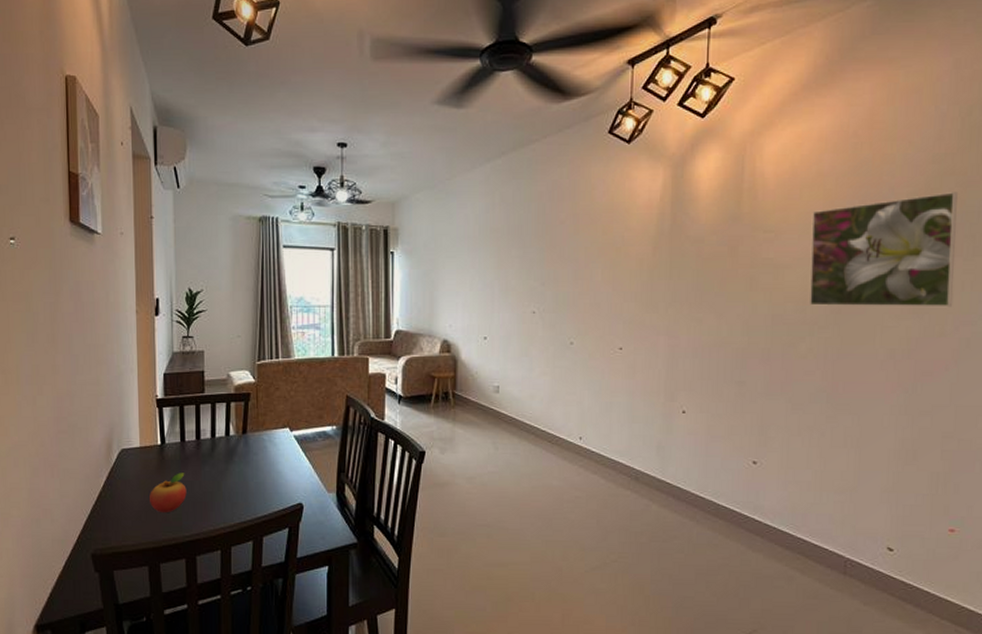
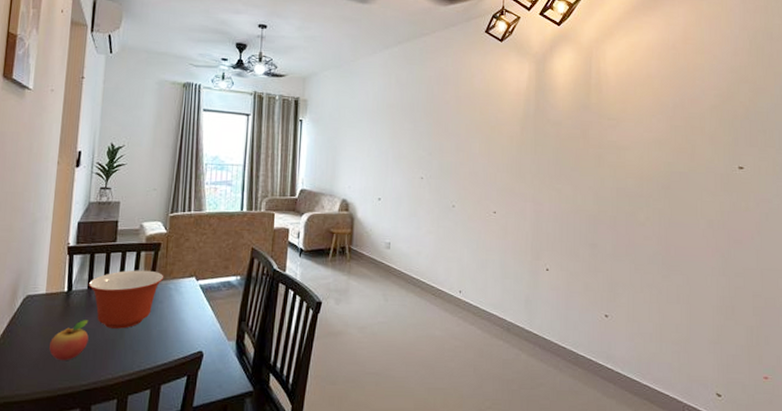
mixing bowl: none [180,421,257,481] -> present [88,270,164,329]
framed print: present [810,192,958,307] -> none [644,96,754,187]

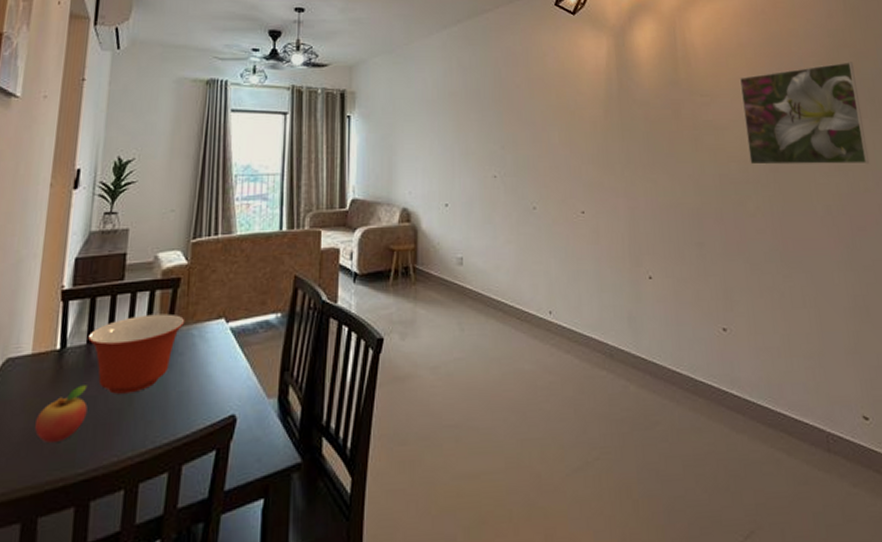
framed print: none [644,96,754,187] -> present [739,62,870,165]

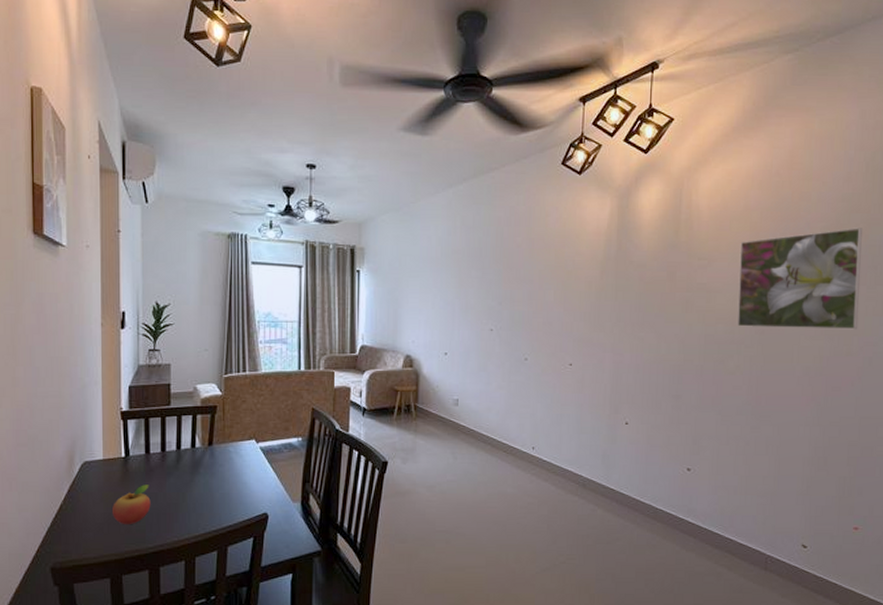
mixing bowl: present [87,313,185,394] -> none [145,433,223,492]

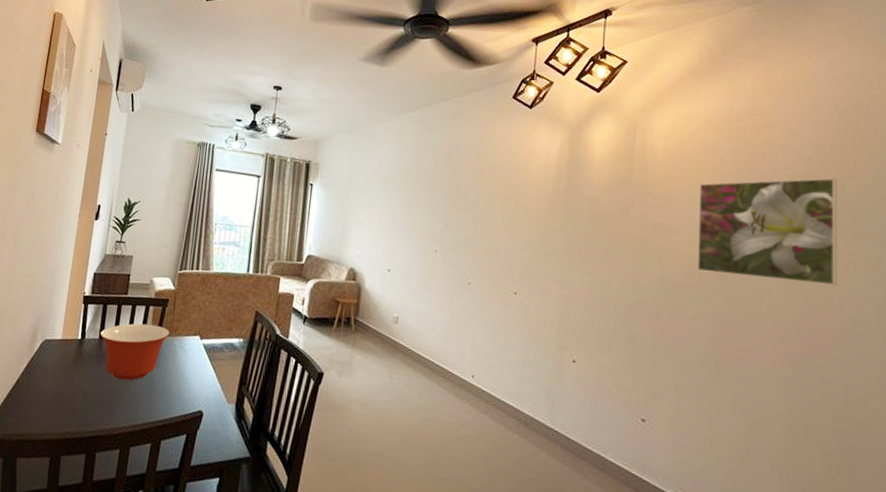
fruit: present [112,485,151,524] -> none [61,368,98,406]
mixing bowl: none [145,433,223,492] -> present [99,323,170,381]

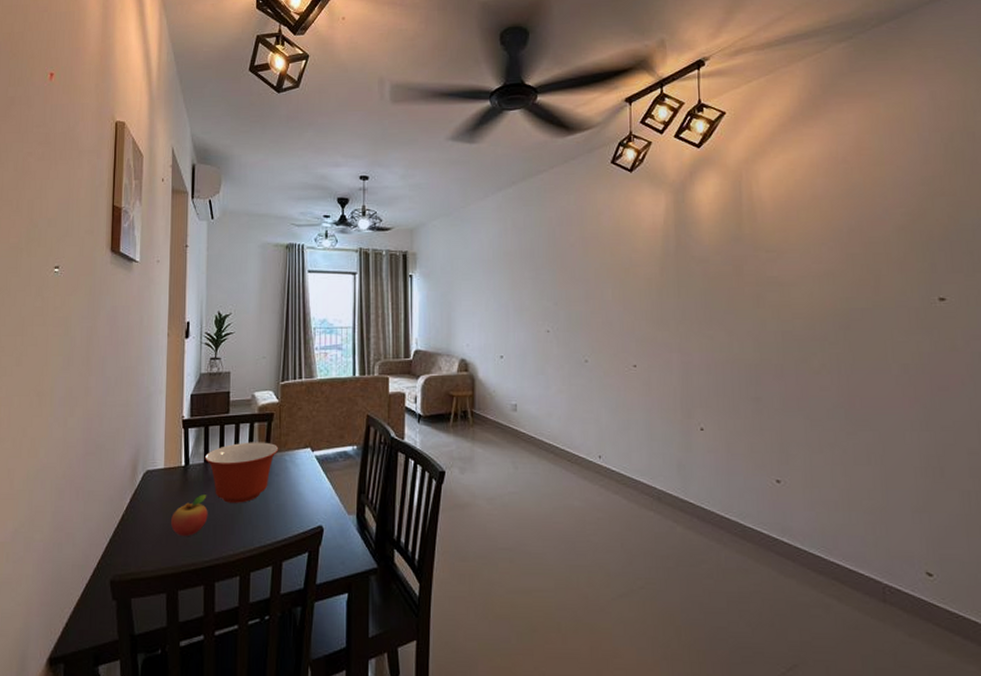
fruit: none [61,368,98,406] -> present [171,494,208,536]
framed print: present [697,178,838,286] -> none [811,212,961,322]

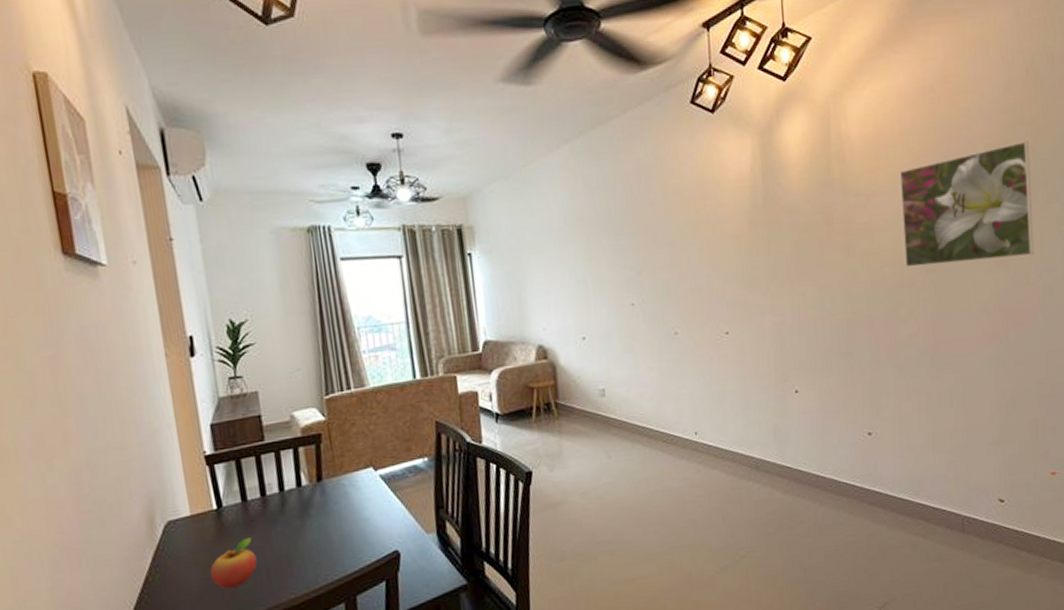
mixing bowl: present [204,442,279,503] -> none [241,467,334,543]
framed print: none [811,212,961,322] -> present [899,141,1035,268]

